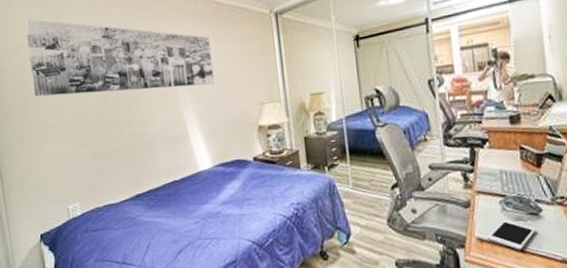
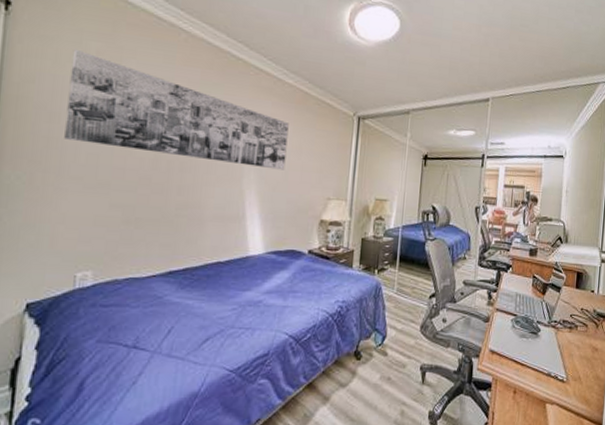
cell phone: present [486,219,536,251] -> none [497,336,534,363]

